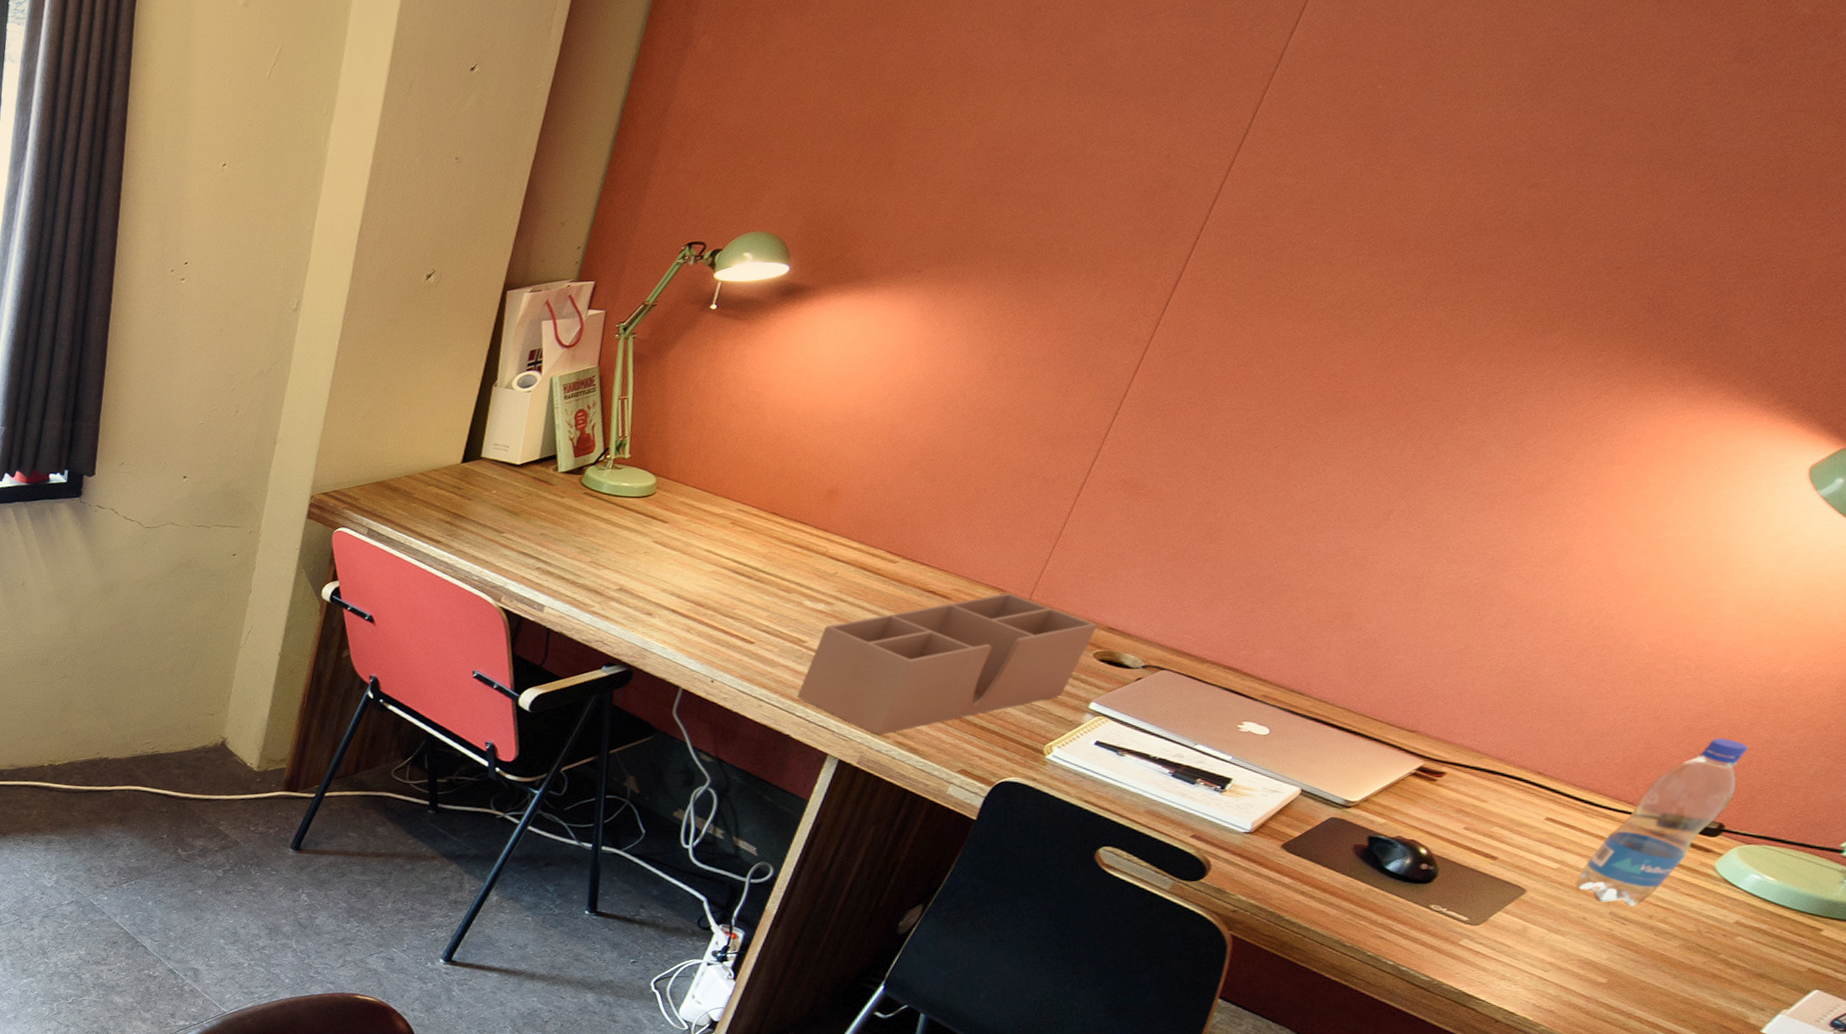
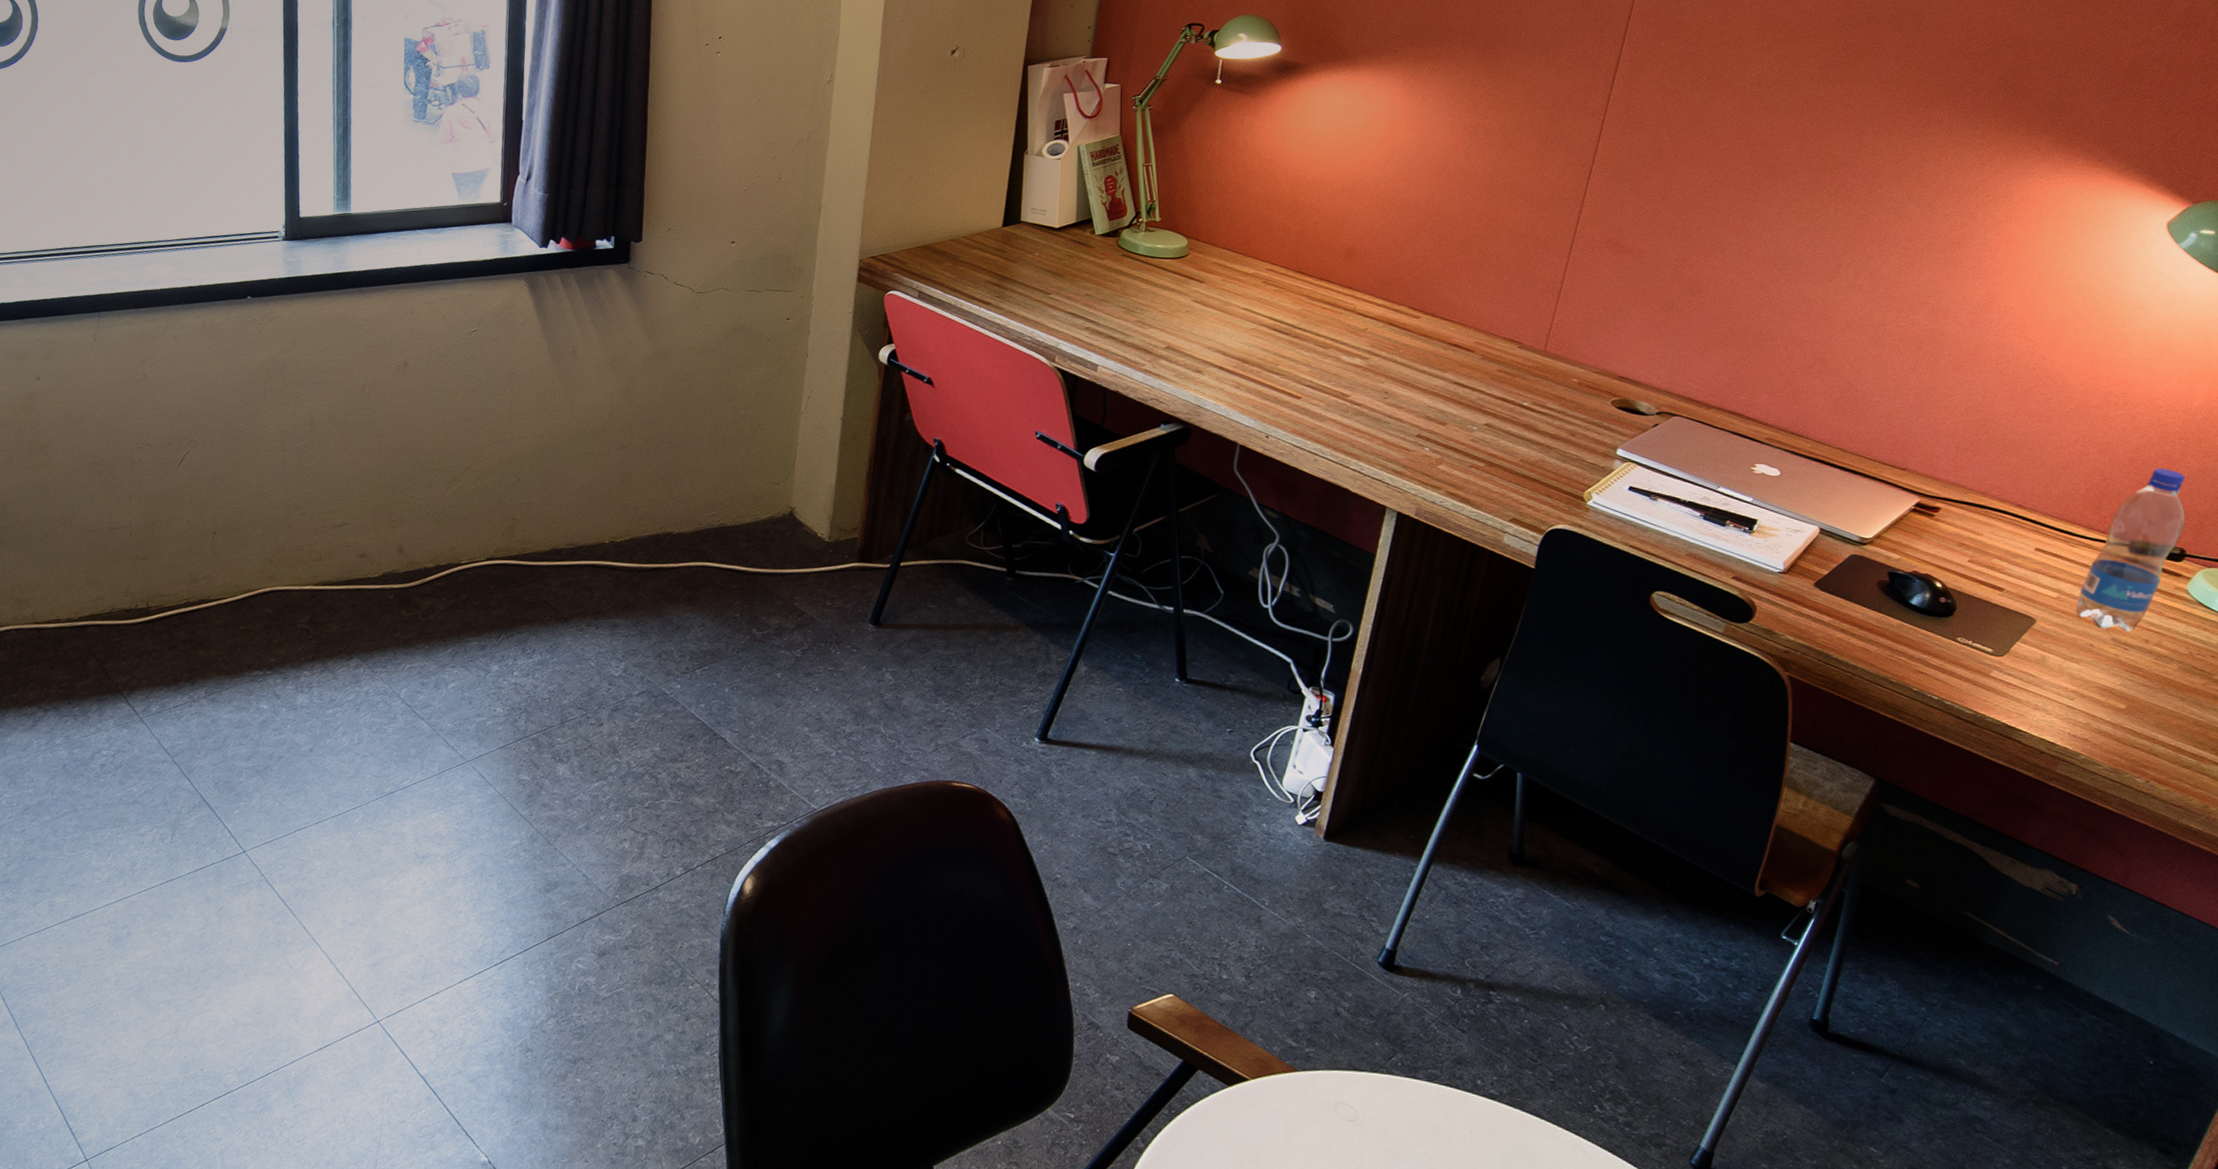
desk organizer: present [797,593,1098,735] -> none [1349,345,1610,486]

